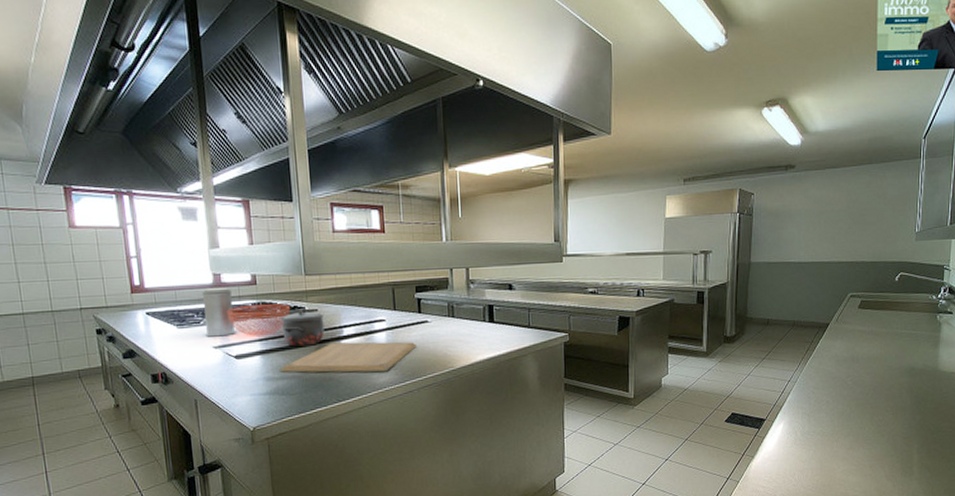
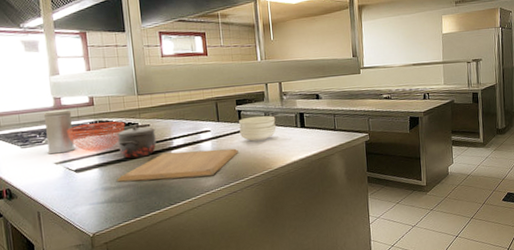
bowl: none [418,306,461,335] -> present [239,116,276,142]

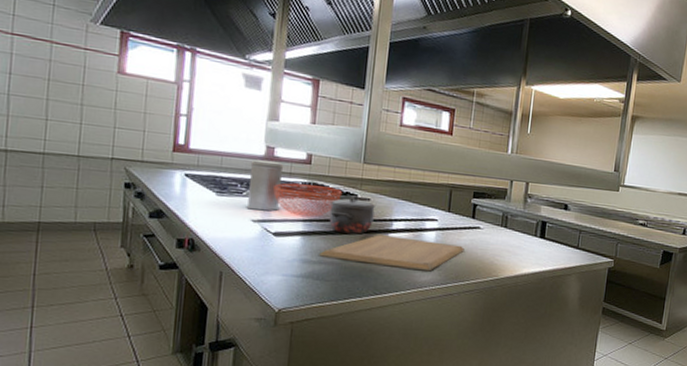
bowl: present [239,116,276,142] -> none [470,214,514,243]

